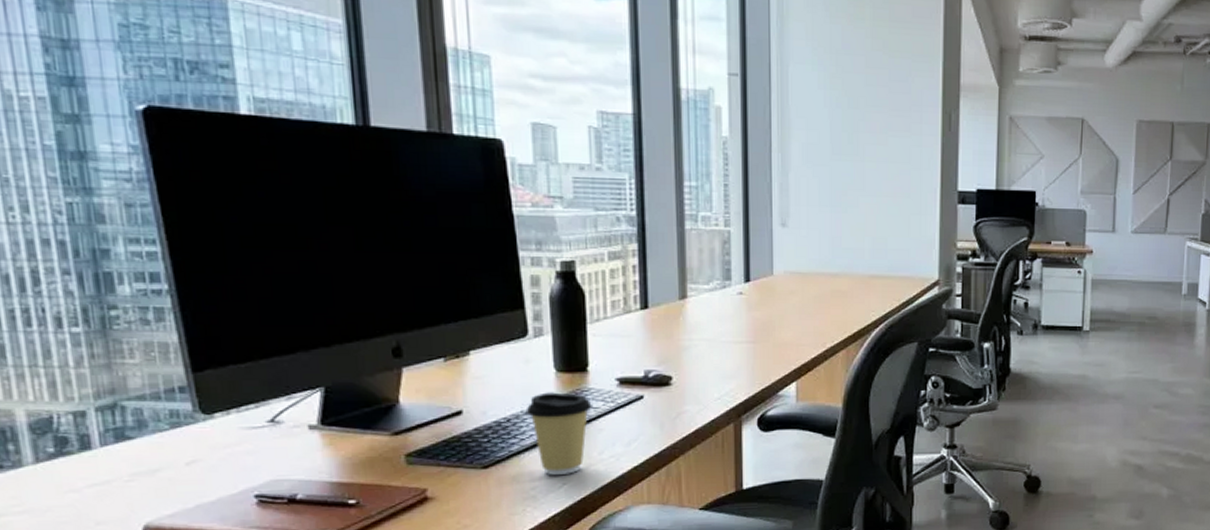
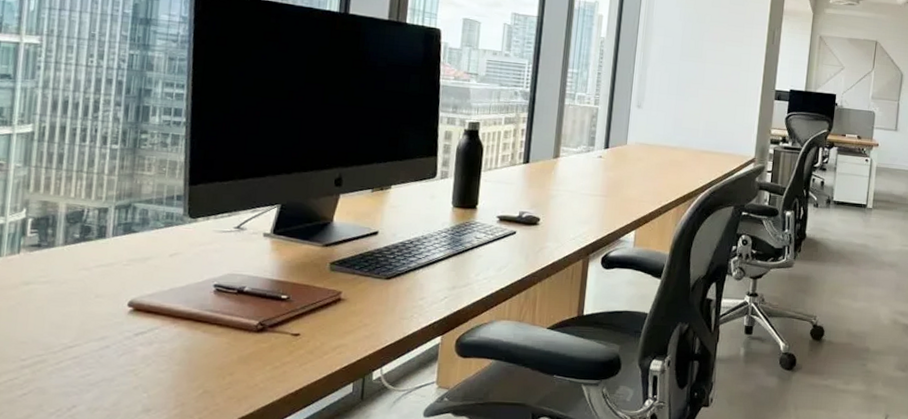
coffee cup: present [525,392,592,476] -> none [425,222,476,291]

